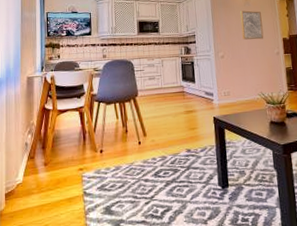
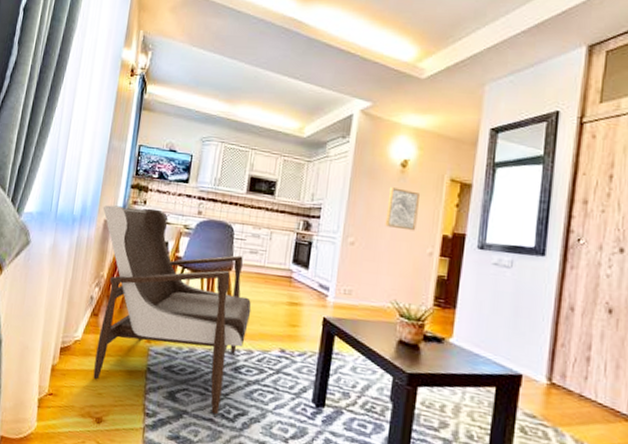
armchair: none [24,61,159,217] -> present [93,205,252,415]

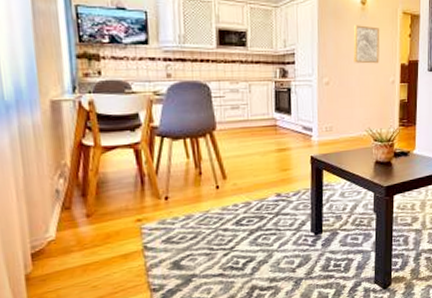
armchair: present [93,205,252,415] -> none [44,80,243,273]

